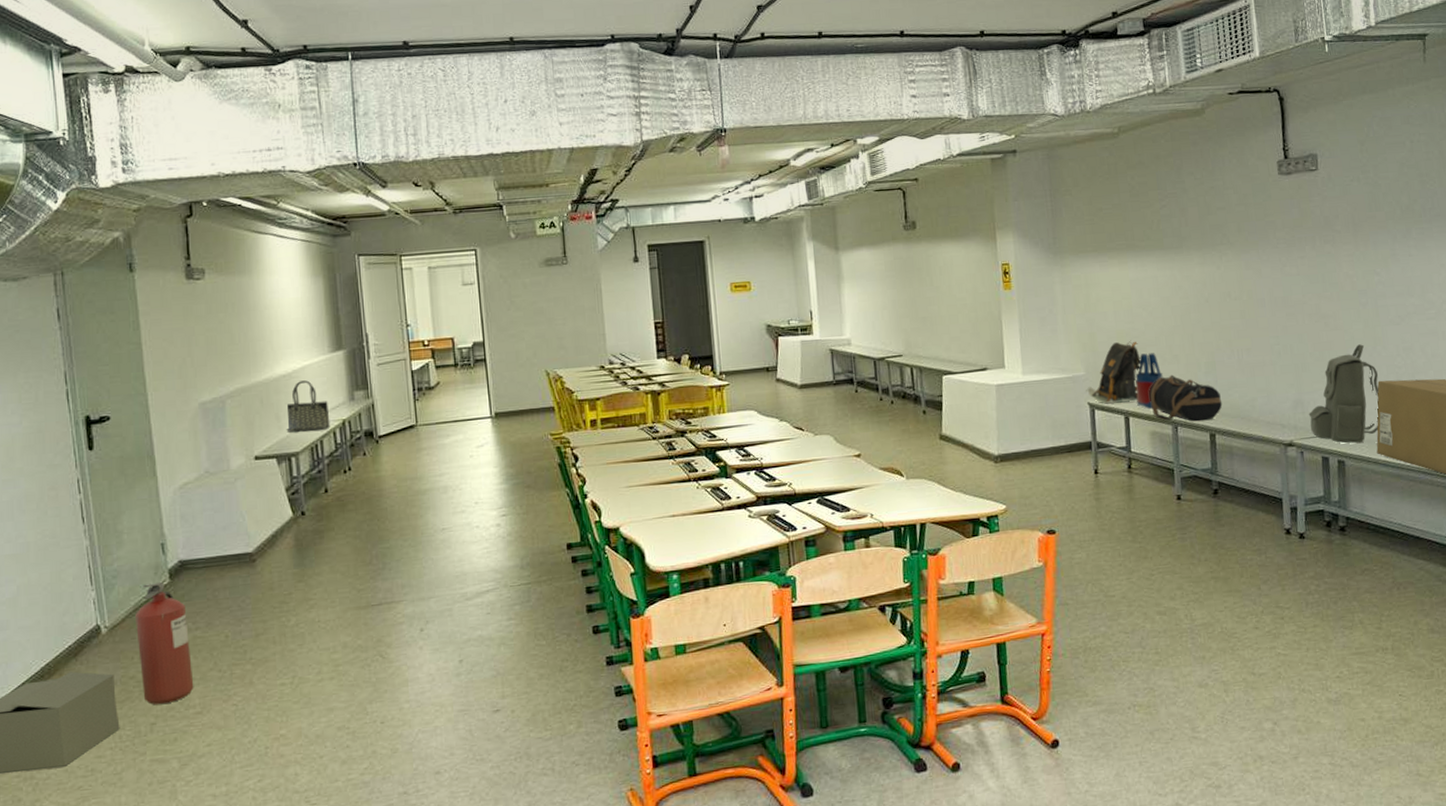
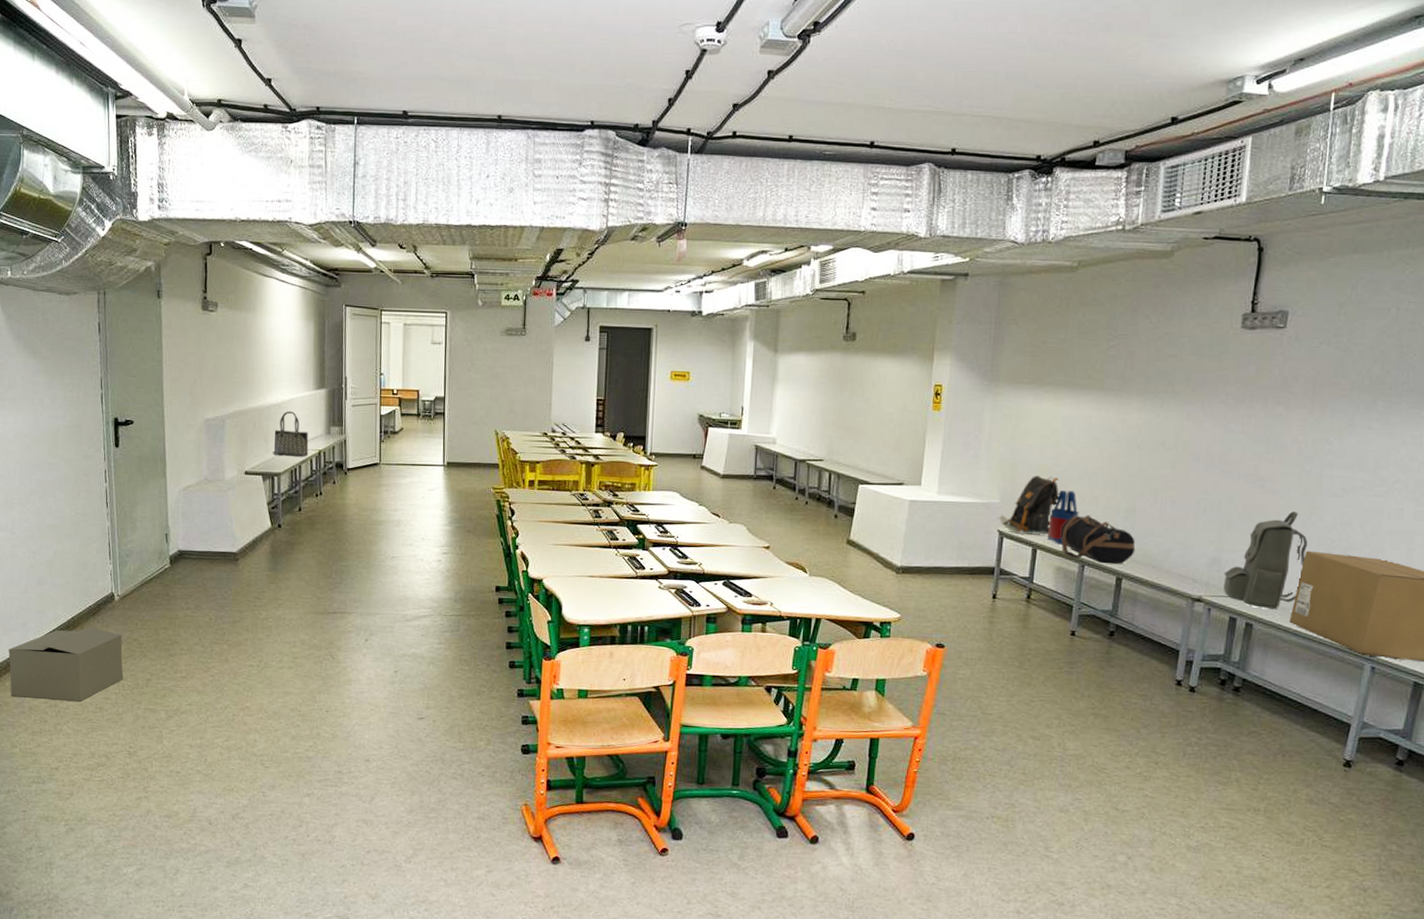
fire extinguisher: present [135,581,194,705] -> none [141,565,182,665]

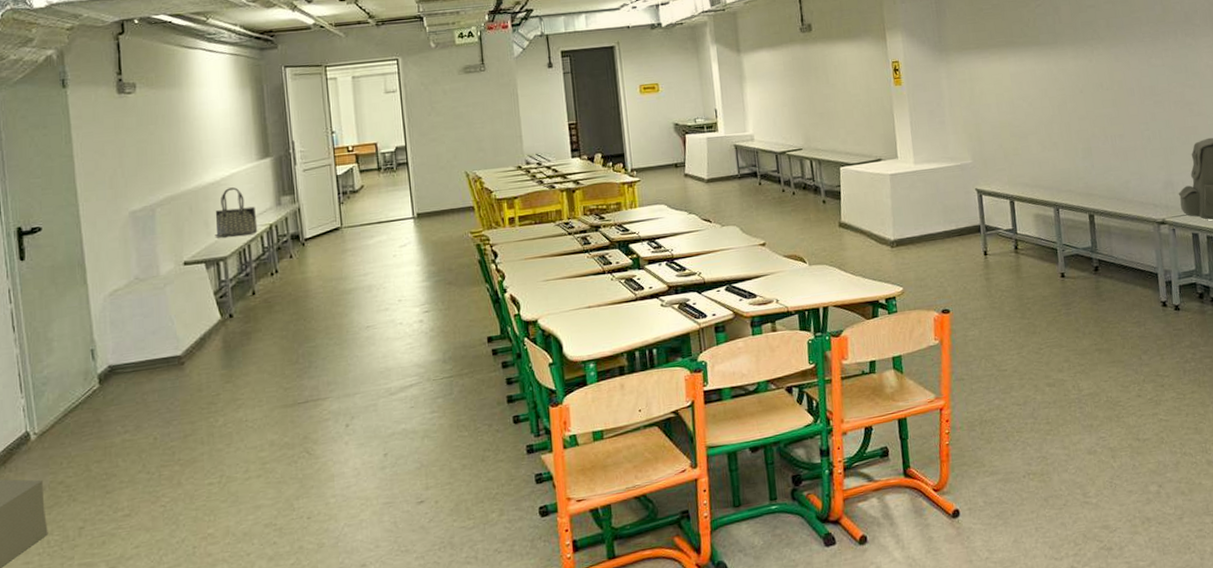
backpack: present [998,475,1059,535] -> none [973,129,1023,190]
tote bag: present [1046,490,1079,545] -> none [1018,141,1044,193]
duffel bag: present [1060,515,1136,565] -> none [1031,160,1100,204]

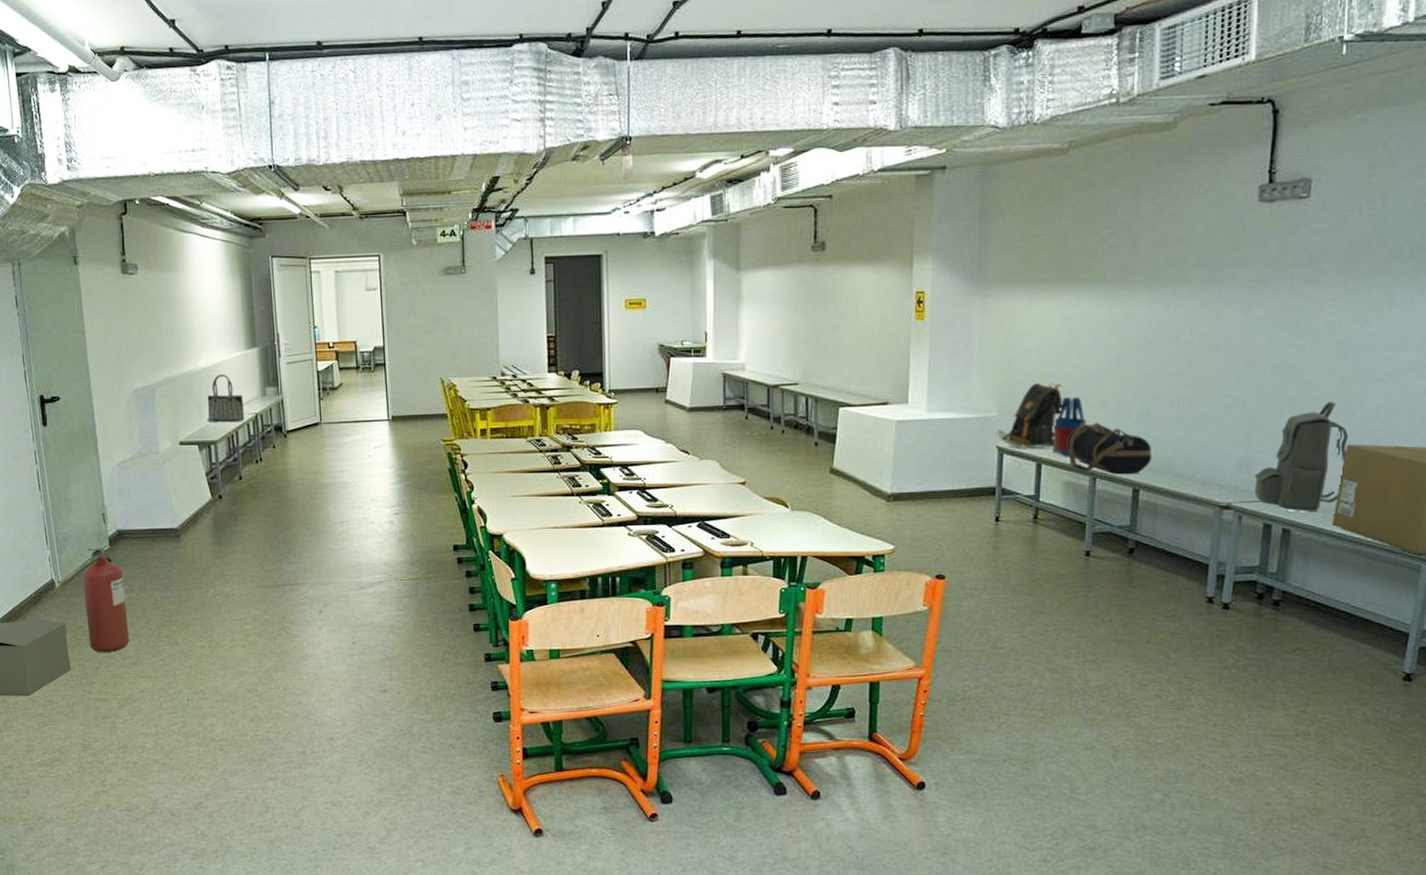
fire extinguisher: none [65,387,123,509] -> present [82,547,130,652]
backpack: none [973,129,1023,190] -> present [996,382,1063,449]
tote bag: none [1018,141,1044,193] -> present [1051,397,1086,457]
duffel bag: none [1031,160,1100,204] -> present [1067,422,1152,475]

